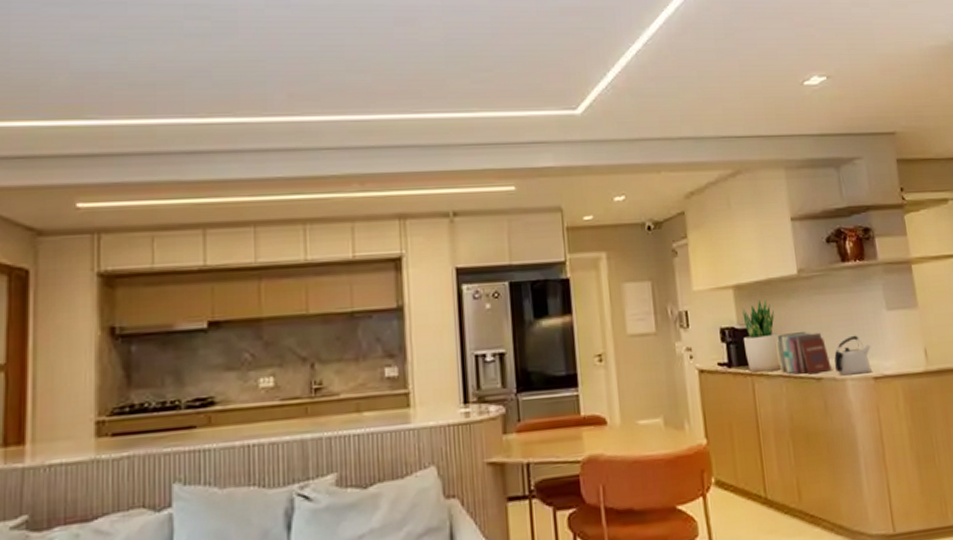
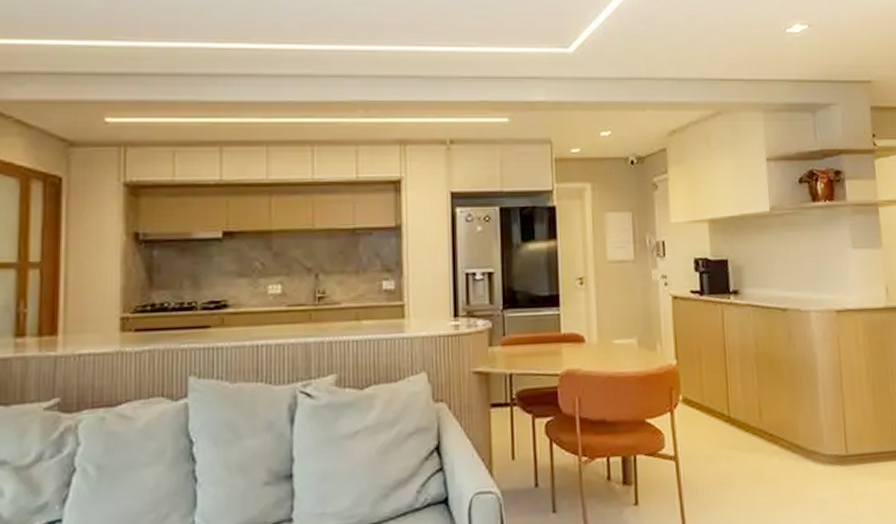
planter: present [742,300,782,374] -> none [716,234,750,302]
books: present [776,331,832,375] -> none [746,264,797,305]
kettle: present [834,335,872,377] -> none [800,270,835,309]

